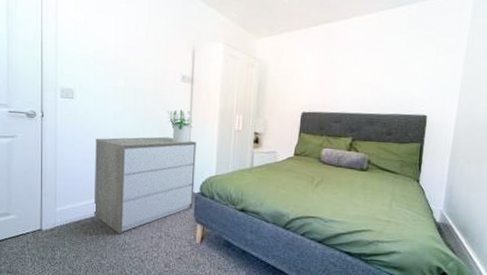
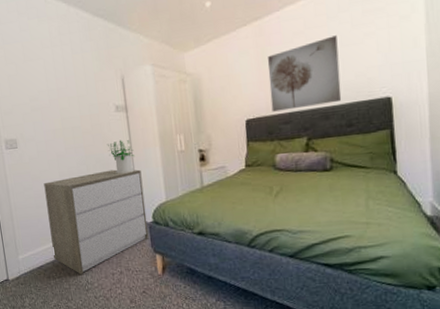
wall art: none [326,52,393,112] -> present [268,35,342,112]

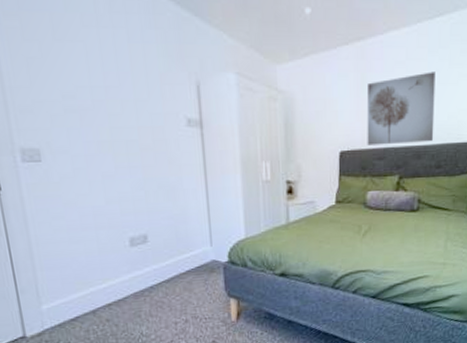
dresser: present [44,169,149,274] -> none [82,198,223,325]
potted plant: present [107,140,134,174] -> none [173,162,209,204]

